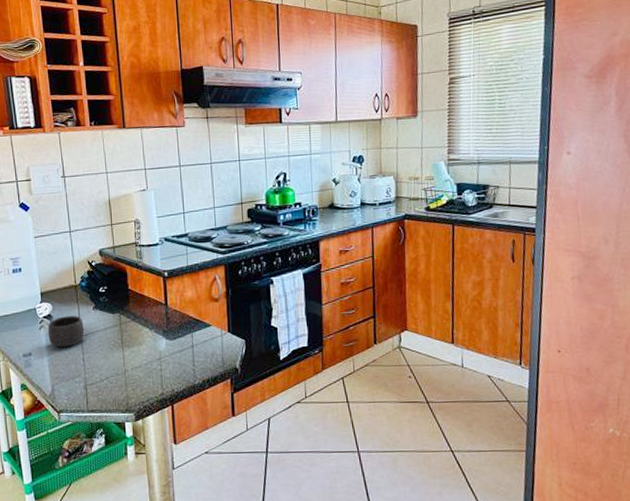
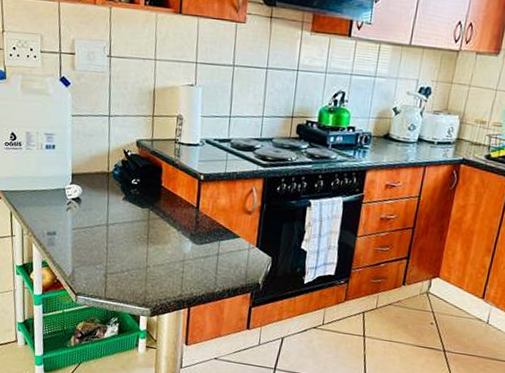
mug: present [48,316,85,348] -> none [74,201,112,234]

